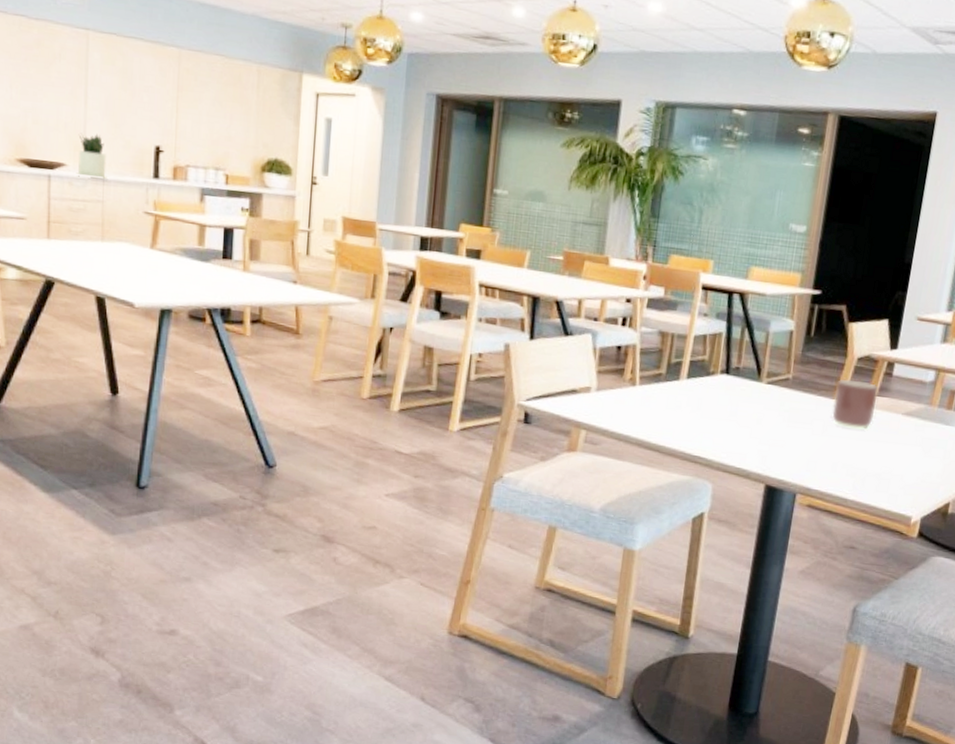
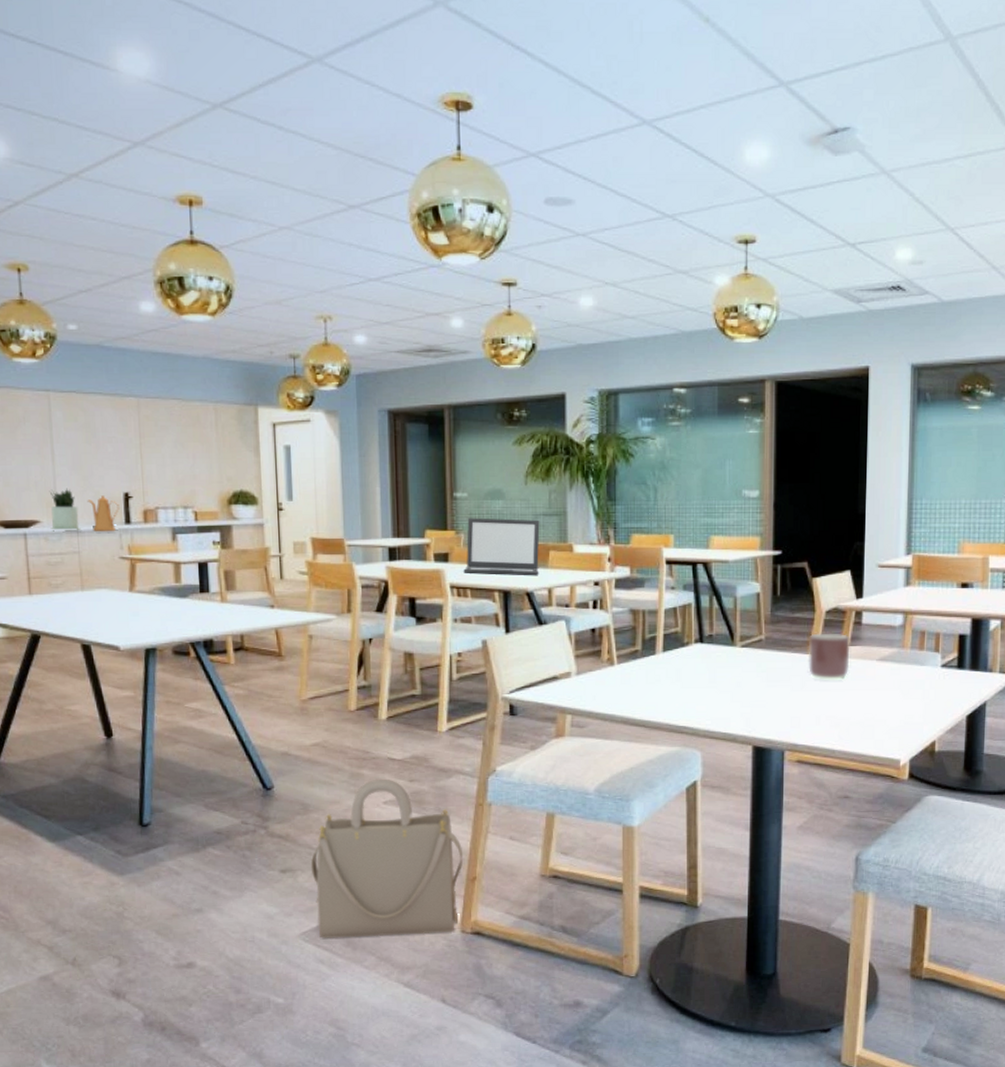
coffee pot: none [116,146,149,185] -> present [87,495,120,532]
handbag: none [304,471,460,633] -> present [310,780,463,938]
laptop: none [494,216,579,284] -> present [463,517,540,575]

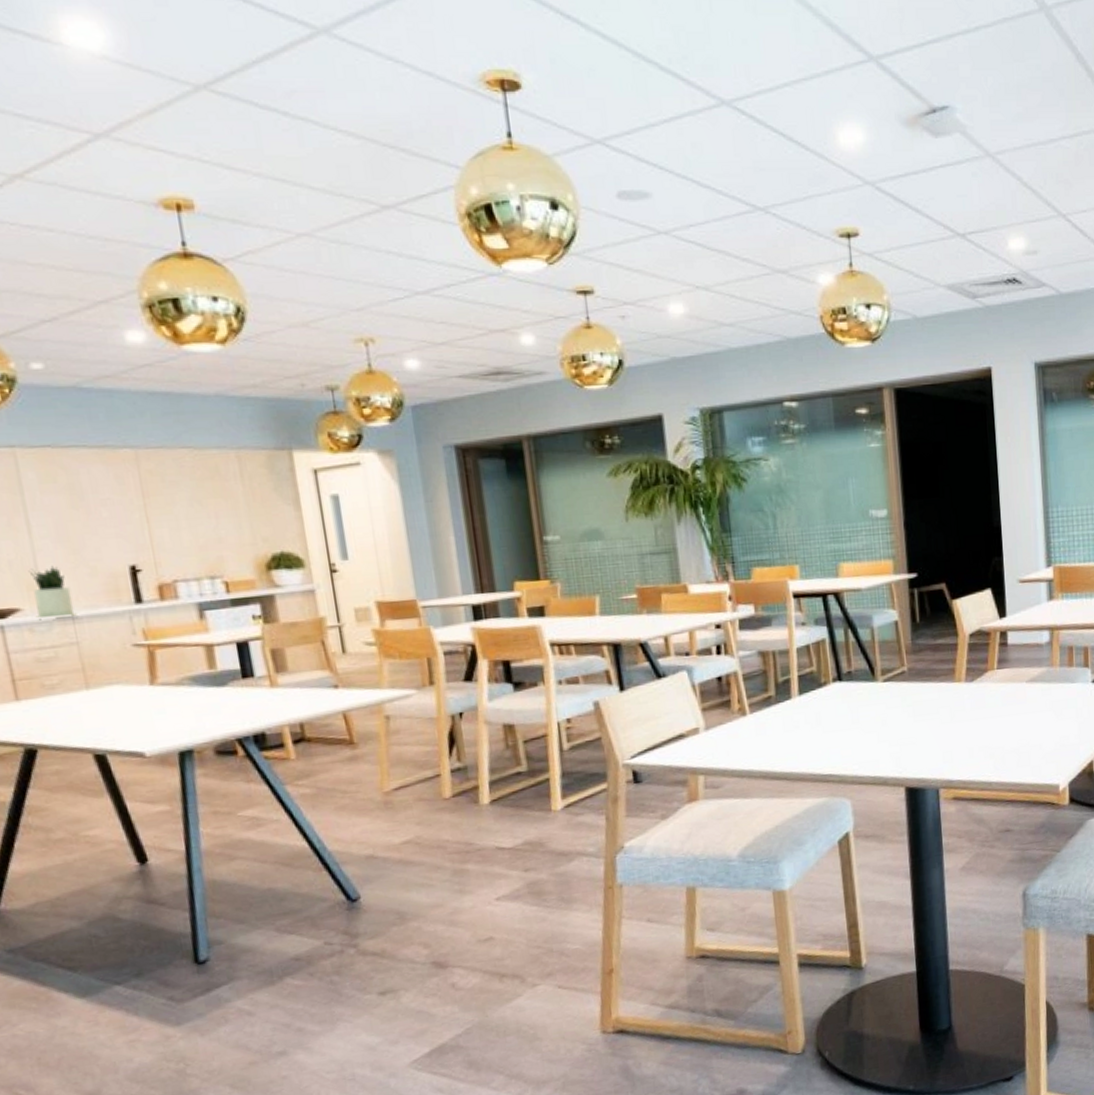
coffee pot: present [87,495,120,532] -> none [81,571,126,617]
handbag: present [310,780,463,938] -> none [415,872,598,1064]
laptop: present [463,517,540,575] -> none [562,560,651,628]
mug: present [808,633,850,680] -> none [953,657,999,709]

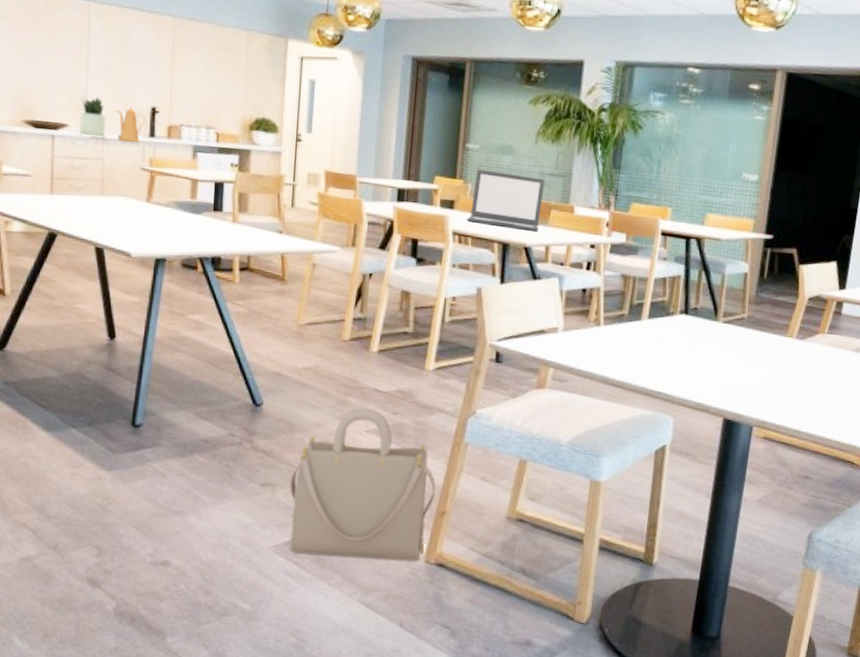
coffee pot: none [81,571,126,617] -> present [115,107,146,144]
handbag: none [415,872,598,1064] -> present [289,408,436,561]
laptop: none [562,560,651,628] -> present [467,169,545,231]

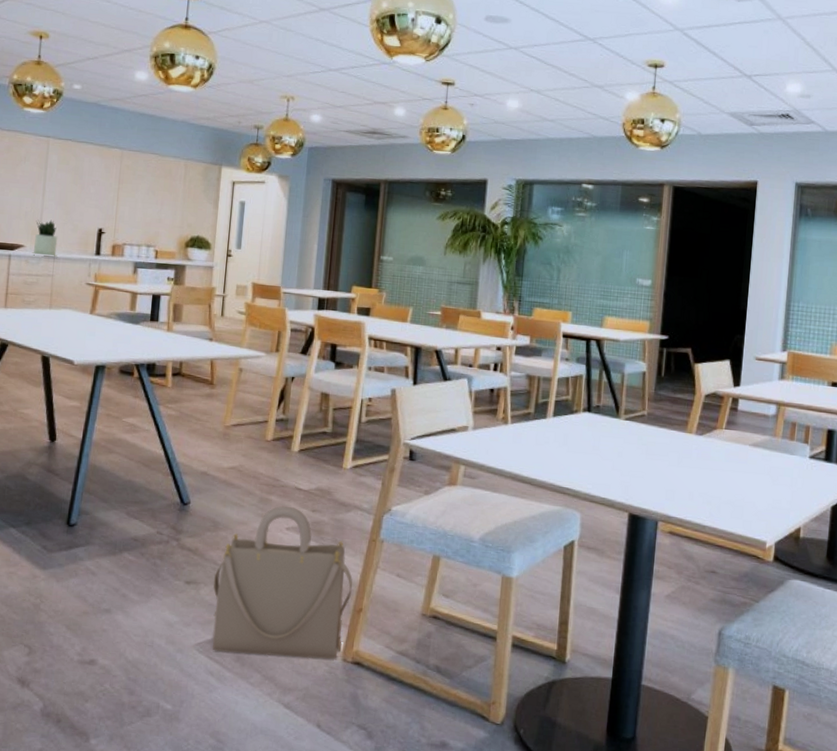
coffee pot: present [115,107,146,144] -> none [66,229,93,261]
laptop: present [467,169,545,231] -> none [381,279,454,335]

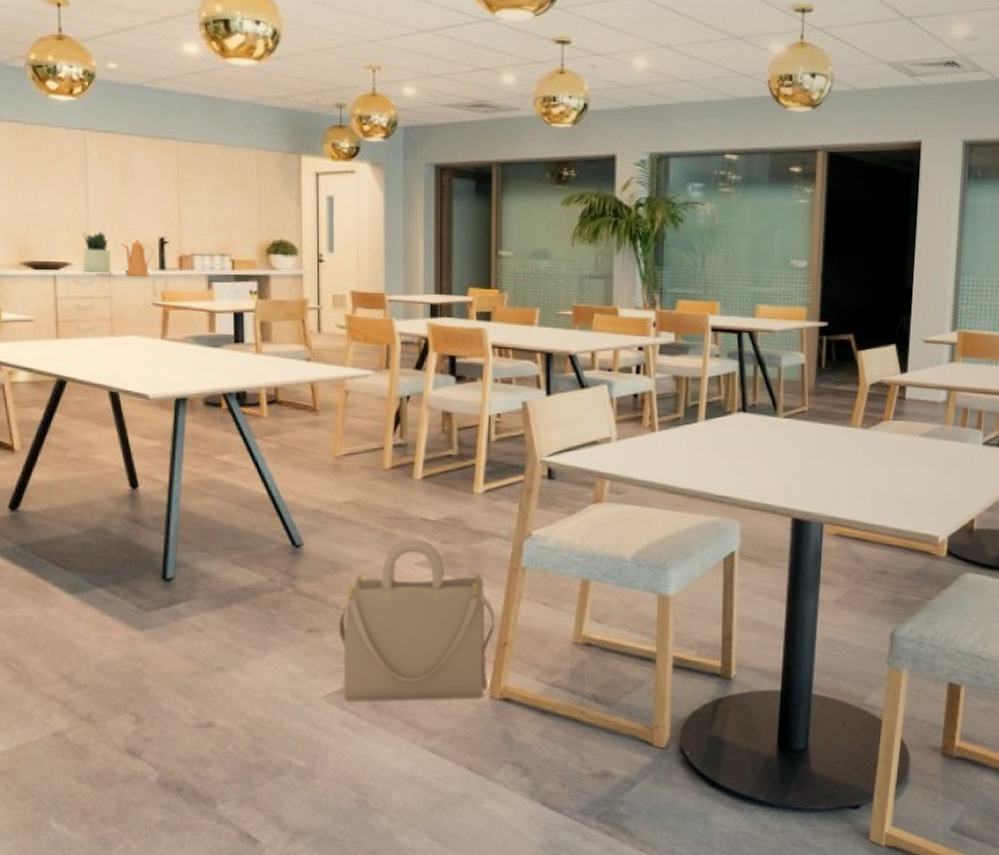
coffee pot: none [66,229,93,261] -> present [121,239,154,278]

